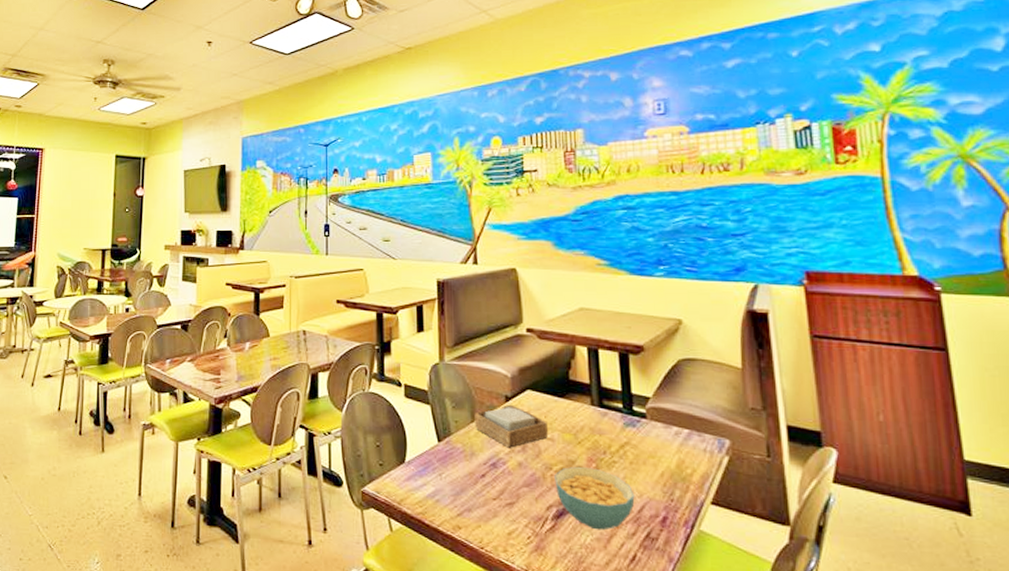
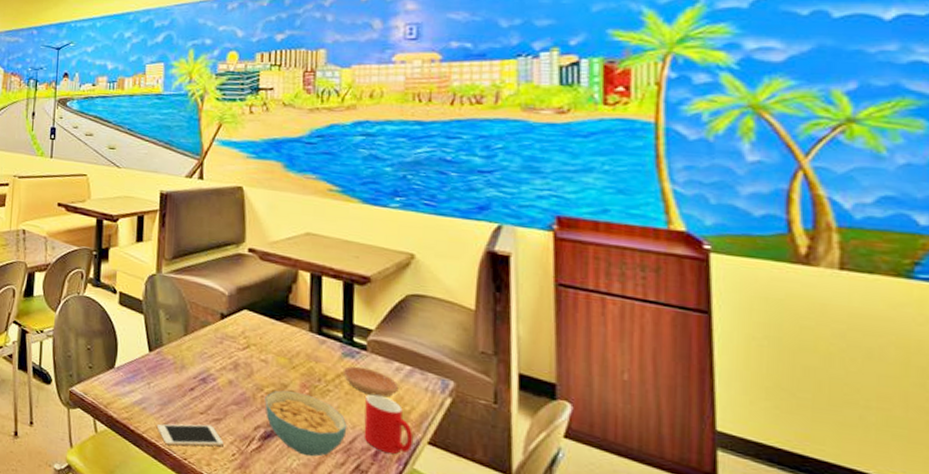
cell phone: none [451,510,518,536] -> present [156,423,224,447]
napkin holder: present [474,404,548,448] -> none [187,322,262,366]
saucer: none [625,435,680,463] -> present [342,366,399,397]
cup: none [649,461,697,519] -> present [364,394,413,454]

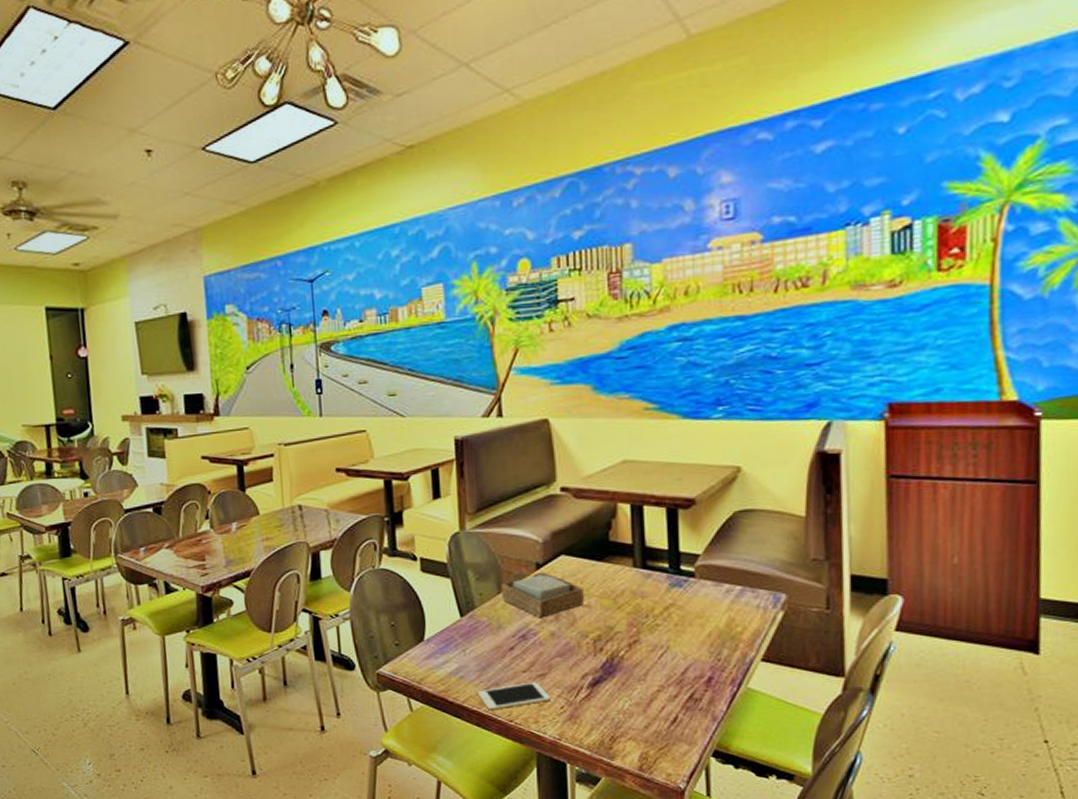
napkin holder: none [187,322,262,366] -> present [501,572,584,618]
cereal bowl: present [265,390,347,457] -> none [591,632,678,695]
saucer: present [342,366,399,397] -> none [671,595,730,622]
cup: present [364,394,413,454] -> none [696,620,745,678]

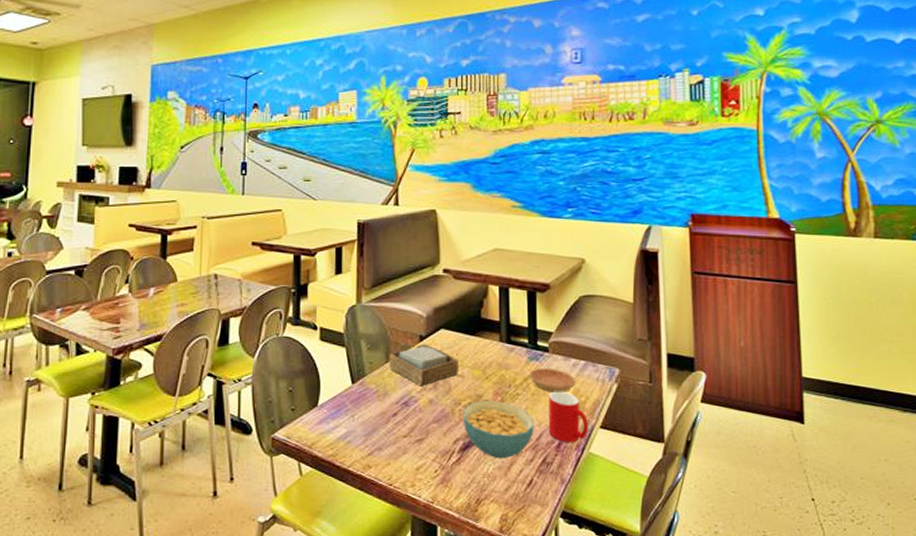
cell phone: present [477,682,551,710] -> none [362,446,426,474]
cereal bowl: none [591,632,678,695] -> present [463,400,534,459]
saucer: none [671,595,730,622] -> present [529,368,576,392]
cup: none [696,620,745,678] -> present [548,391,588,443]

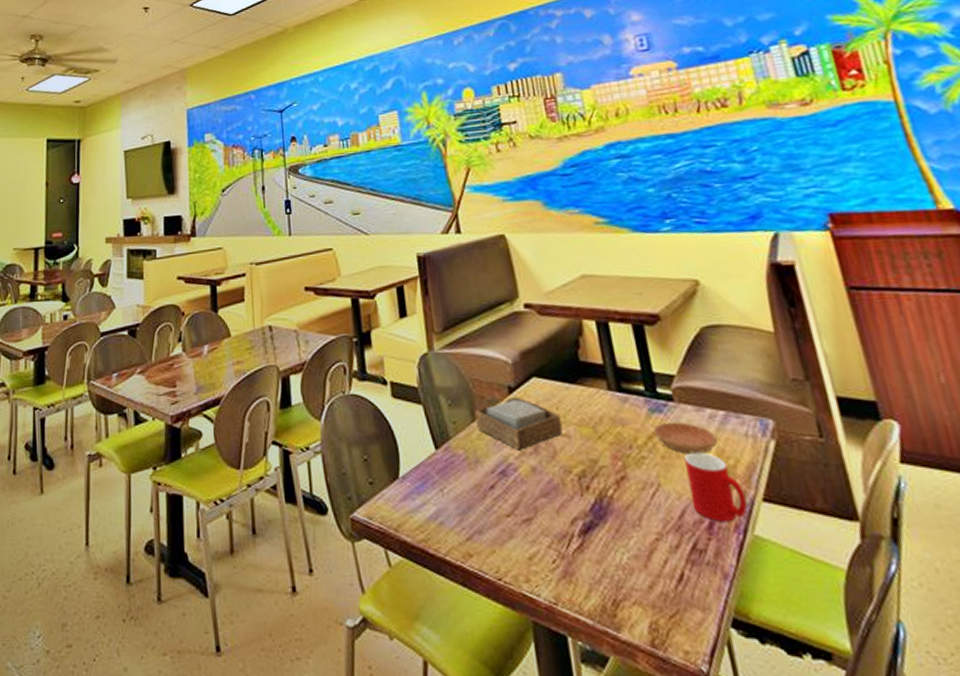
cereal bowl: present [463,400,534,459] -> none [575,466,673,545]

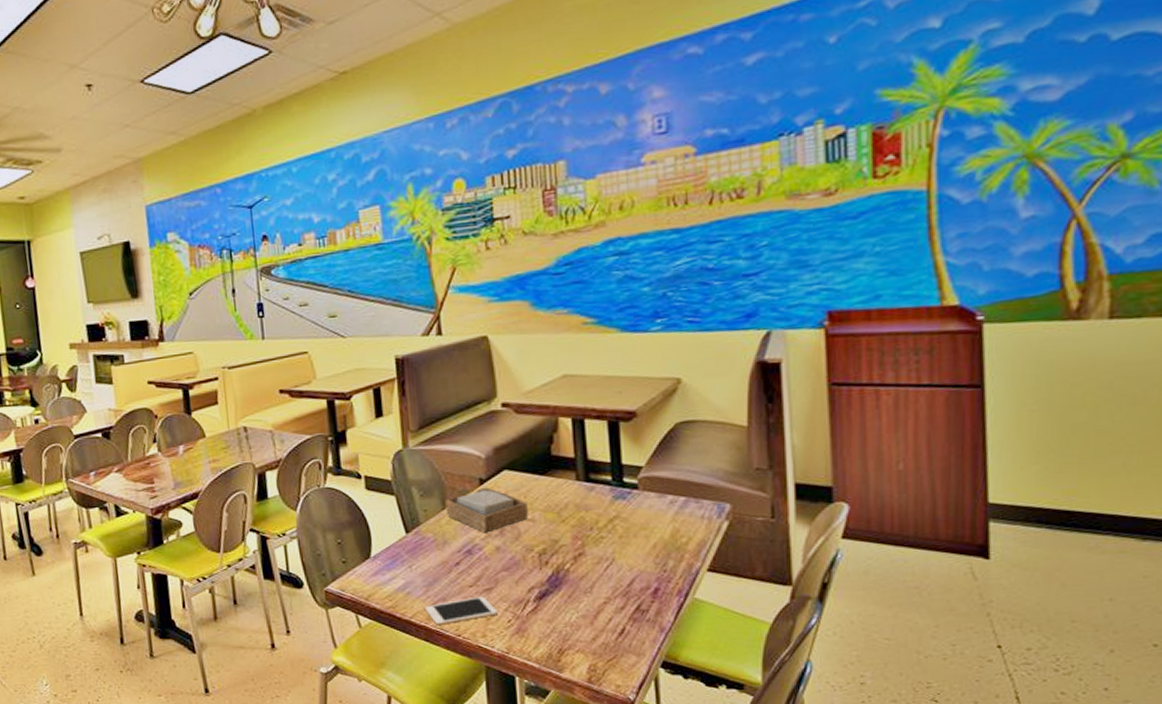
cell phone: none [459,528,541,565] -> present [424,596,498,625]
saucer: present [653,421,718,454] -> none [615,506,674,534]
cup: present [684,452,747,523] -> none [641,532,691,589]

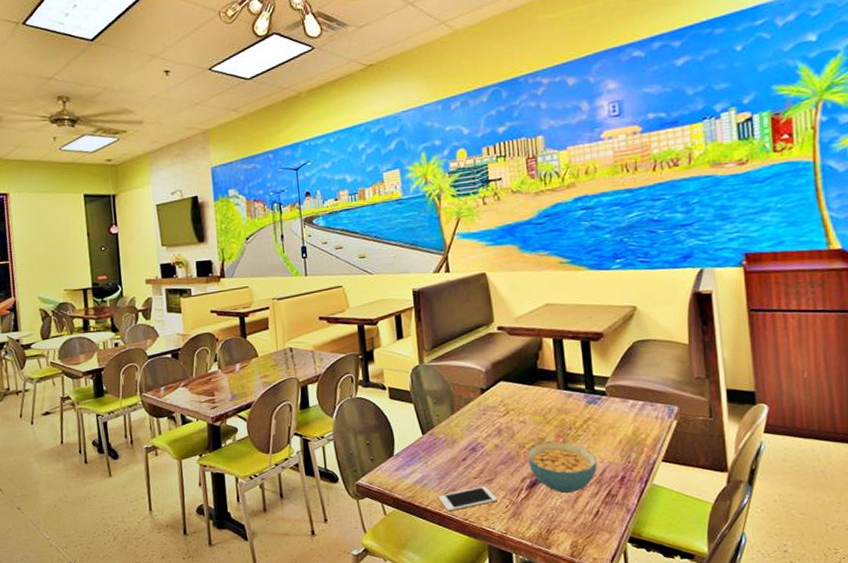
napkin holder: present [445,487,528,533] -> none [454,395,520,433]
cereal bowl: none [536,545,624,608] -> present [527,442,597,494]

